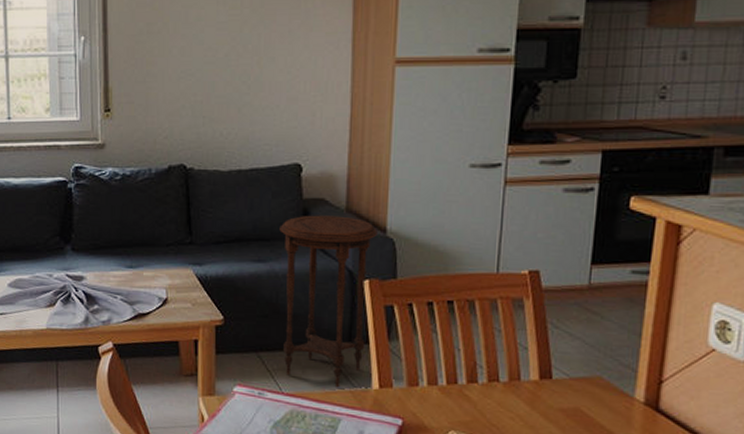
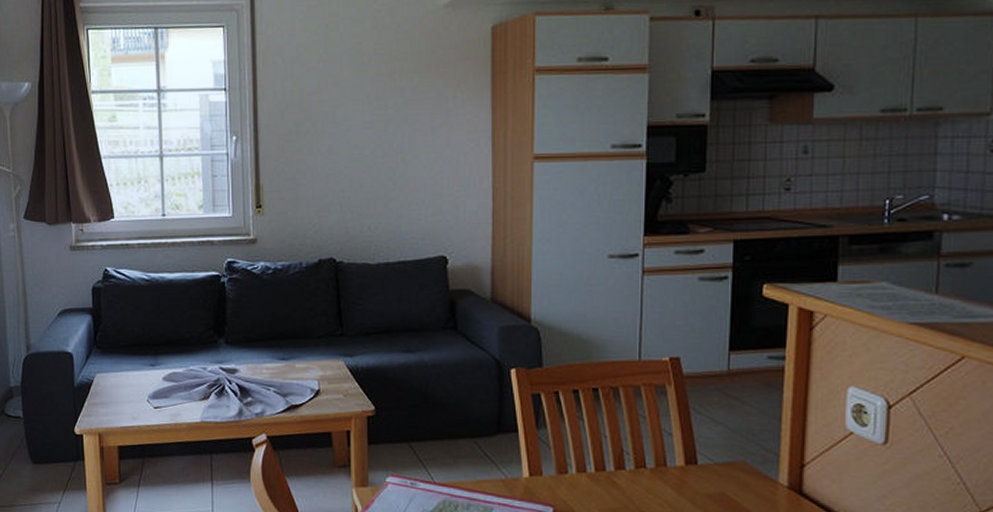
side table: present [279,215,377,388] -> none [427,306,522,477]

